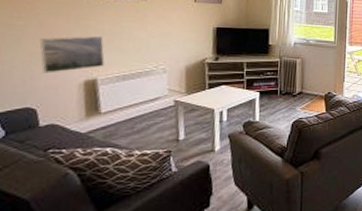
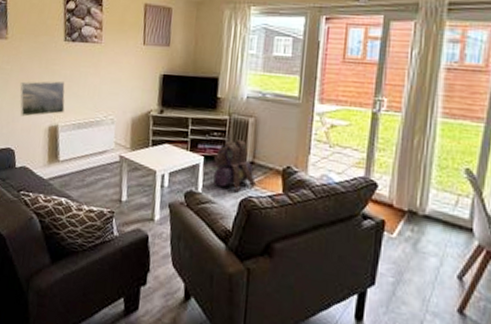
backpack: none [269,76,306,116] -> present [213,139,257,192]

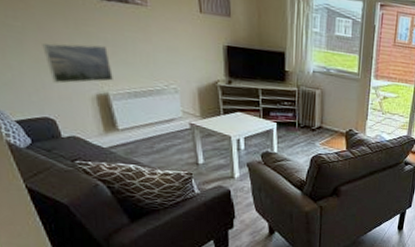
backpack: present [213,139,257,192] -> none [286,108,325,150]

